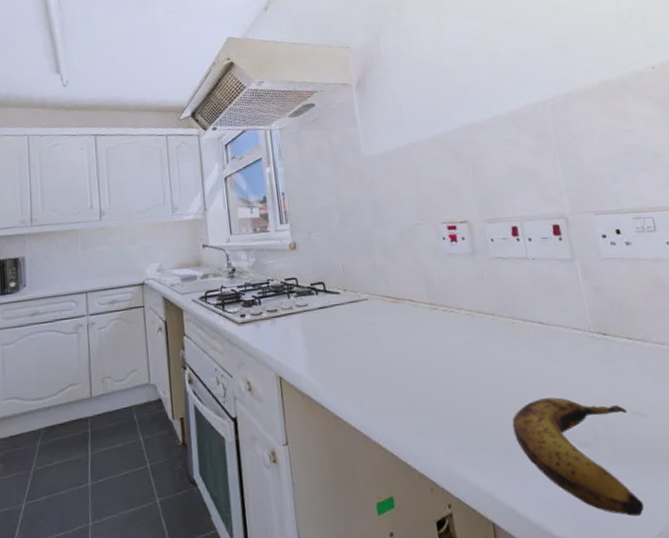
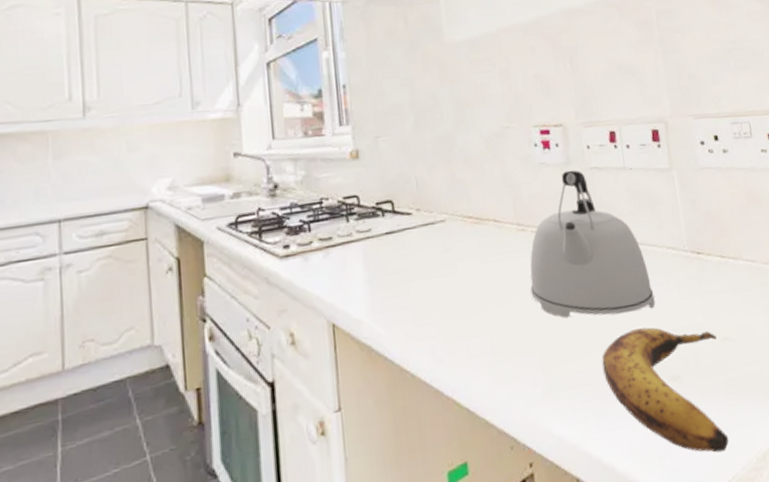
kettle: none [442,259,563,385] -> present [530,169,655,318]

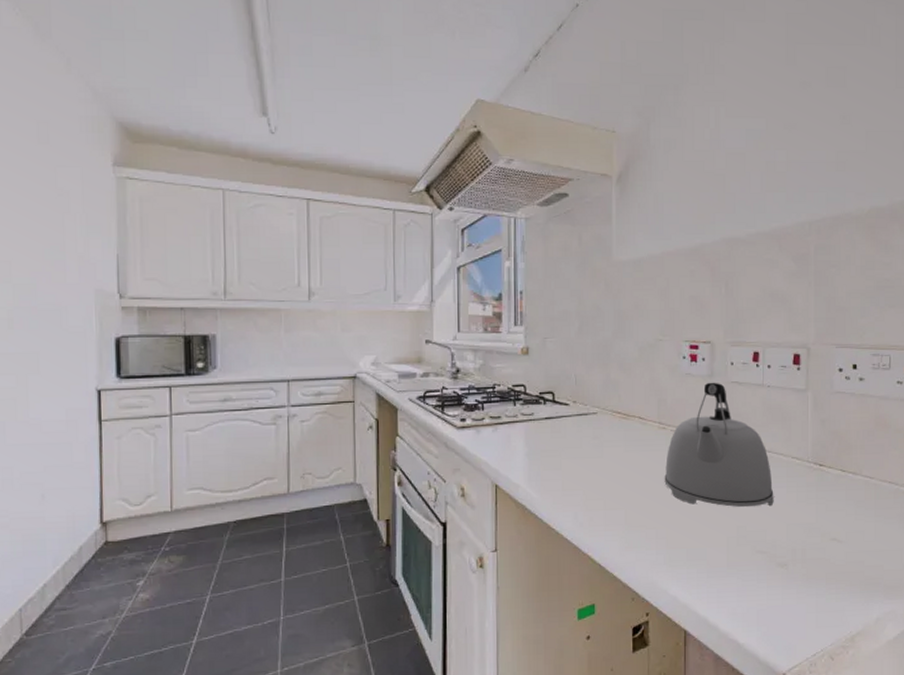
banana: present [601,327,729,453] -> none [719,521,826,629]

